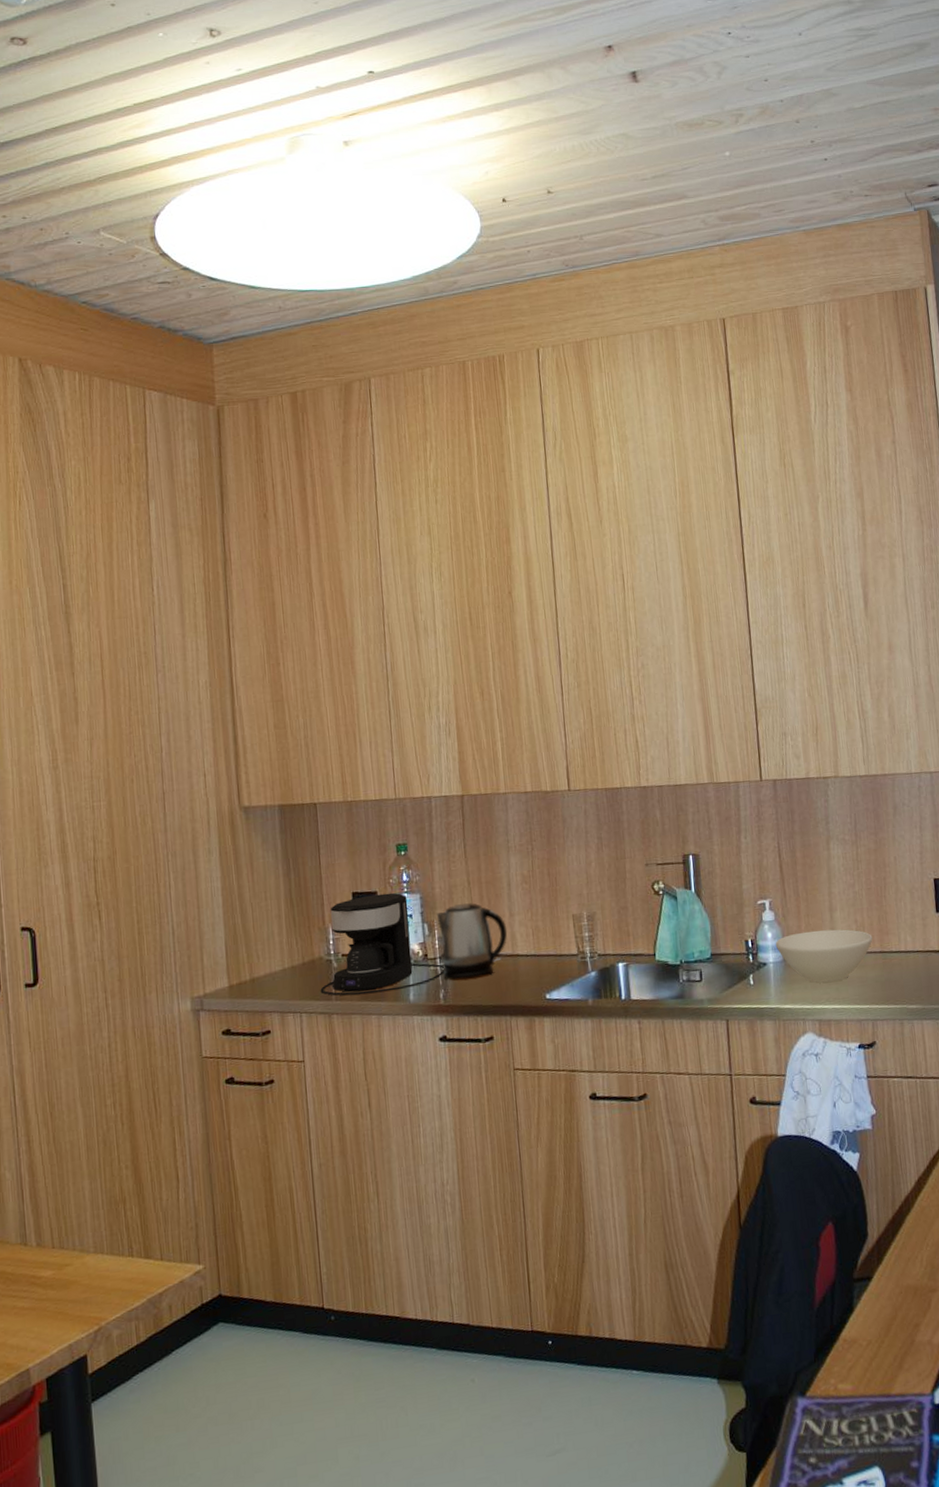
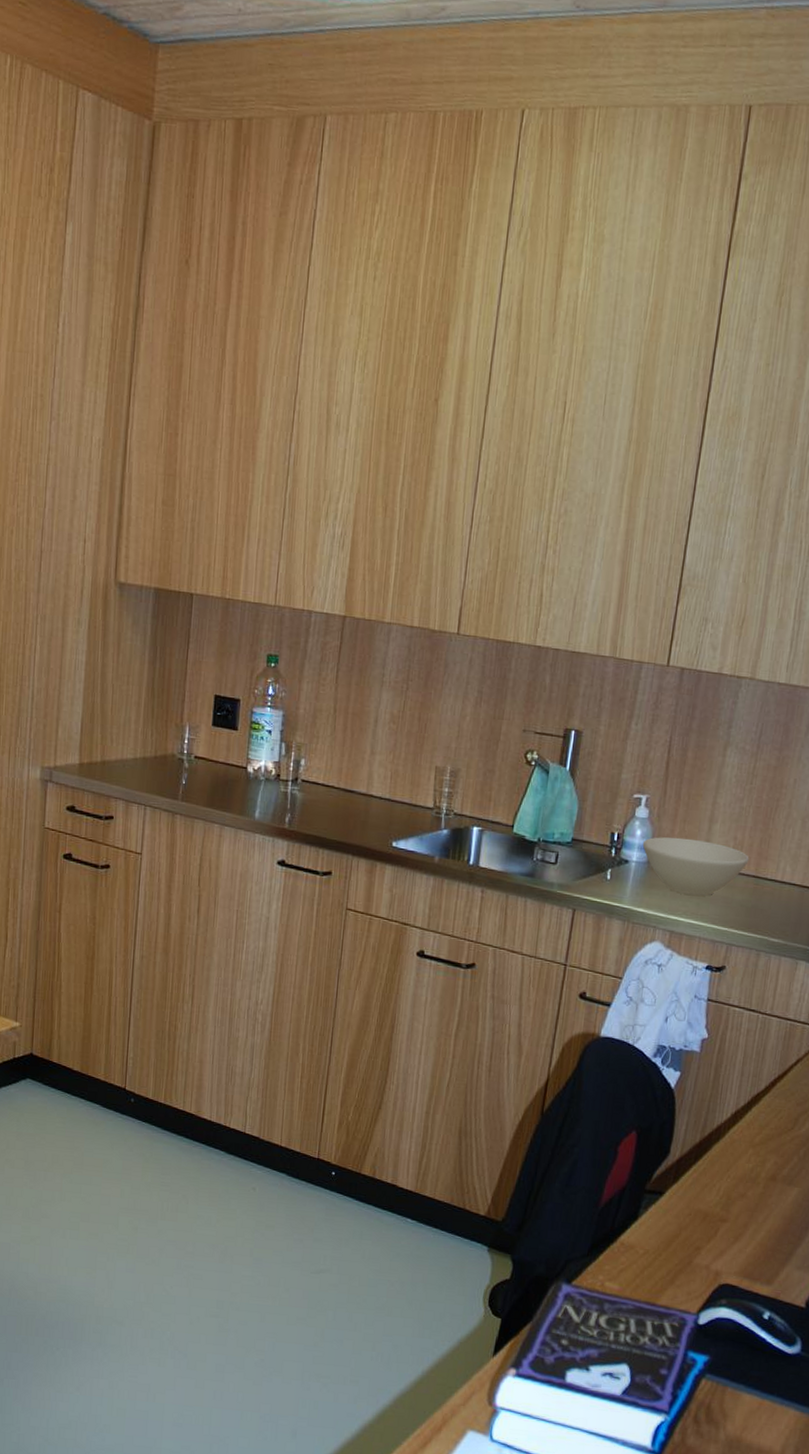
coffee maker: present [320,892,445,996] -> none [168,701,295,805]
kettle: present [436,902,508,981] -> none [292,729,366,811]

